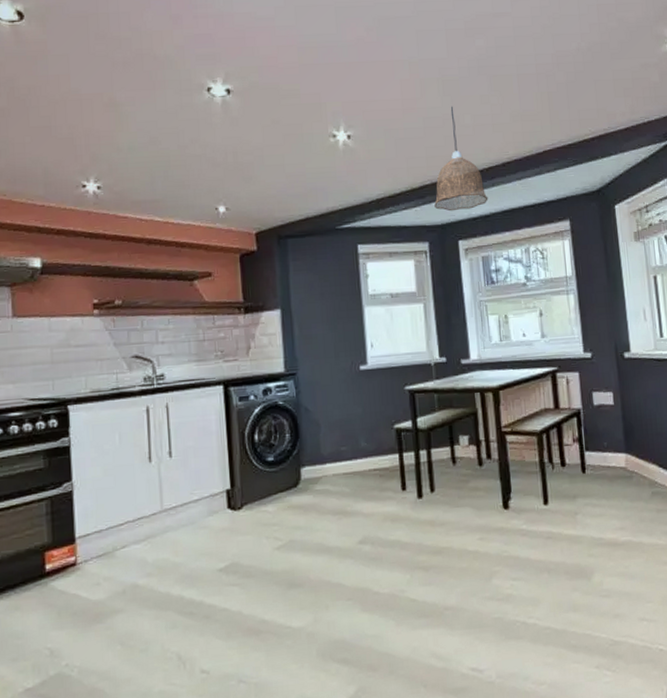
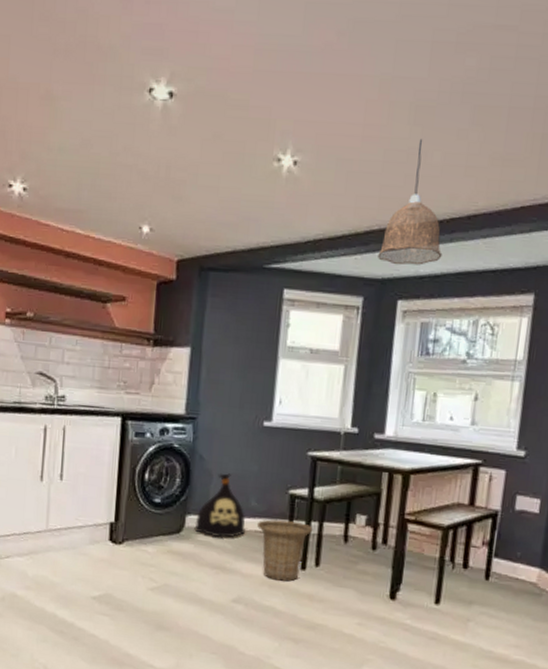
bag: none [310,420,360,484] -> present [194,473,246,538]
basket: none [370,453,423,514] -> present [258,519,314,582]

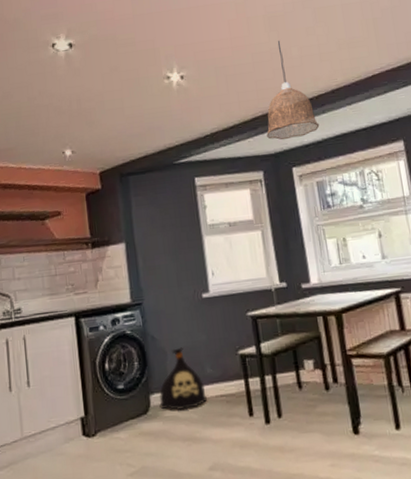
basket: present [258,519,314,582] -> none [217,379,269,440]

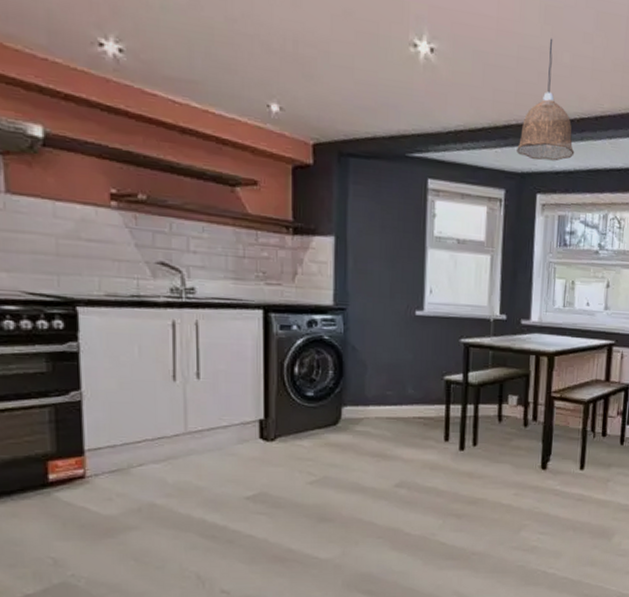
bag: present [159,347,207,411] -> none [351,363,404,427]

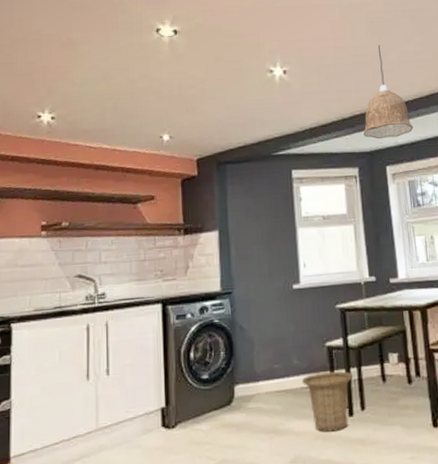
basket: none [416,405,470,462] -> present [302,371,354,432]

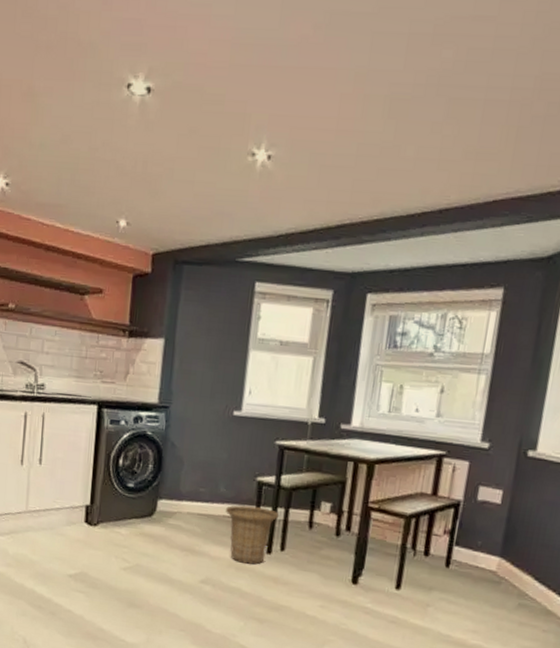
pendant lamp: present [363,44,414,139] -> none [349,132,413,259]

